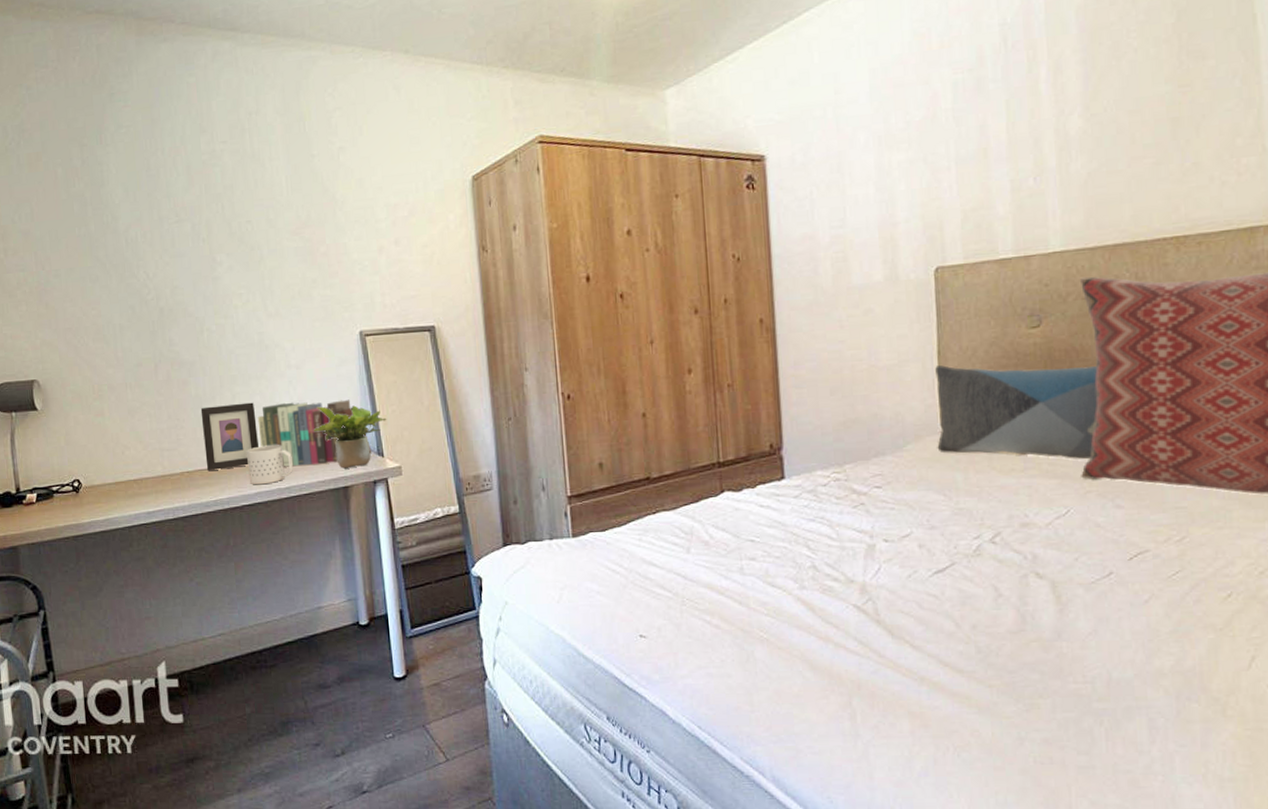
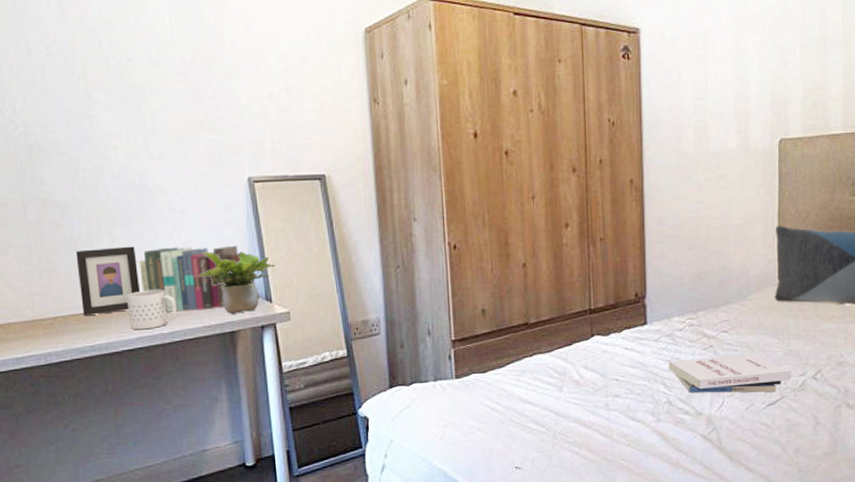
books: none [811,512,964,558] -> present [668,353,792,393]

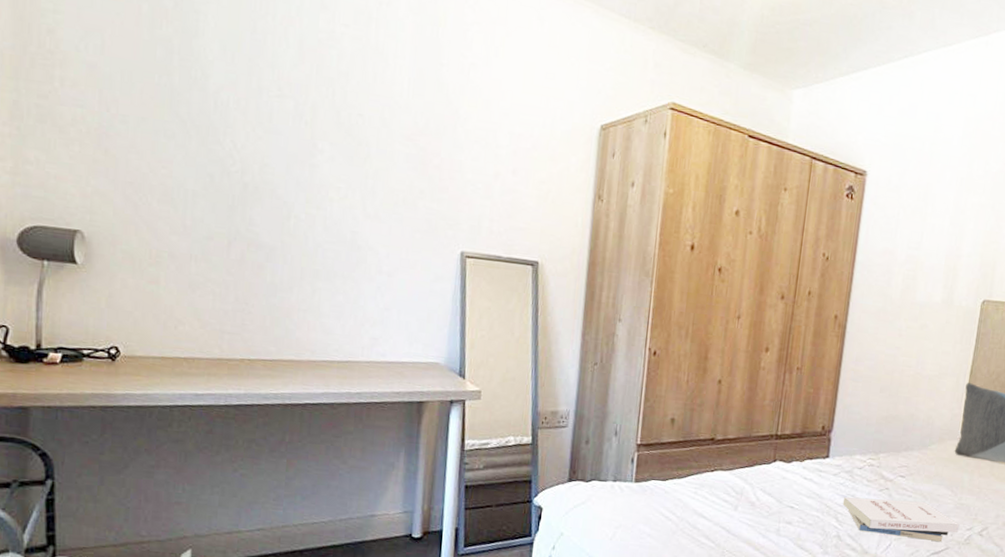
picture frame: present [75,246,140,316] -> none [272,296,335,364]
mug: present [126,289,177,330] -> none [317,346,368,386]
books: present [138,245,260,312] -> none [336,307,454,377]
potted plant: present [199,251,276,314] -> none [395,318,475,385]

